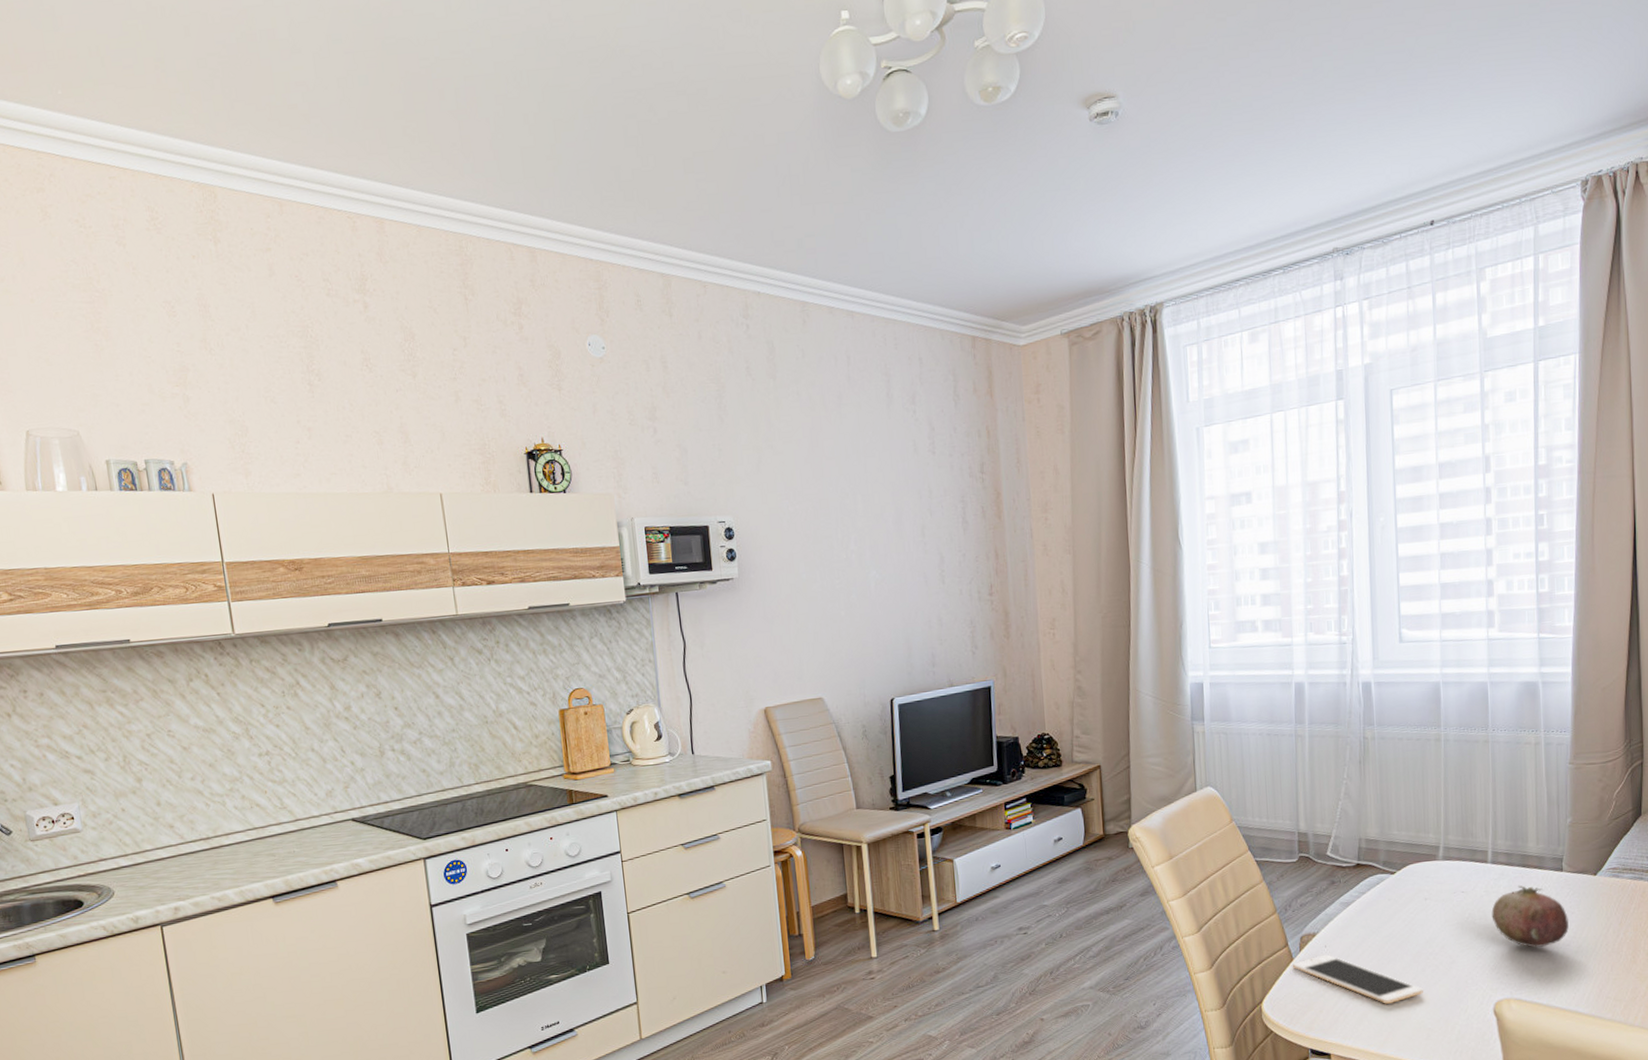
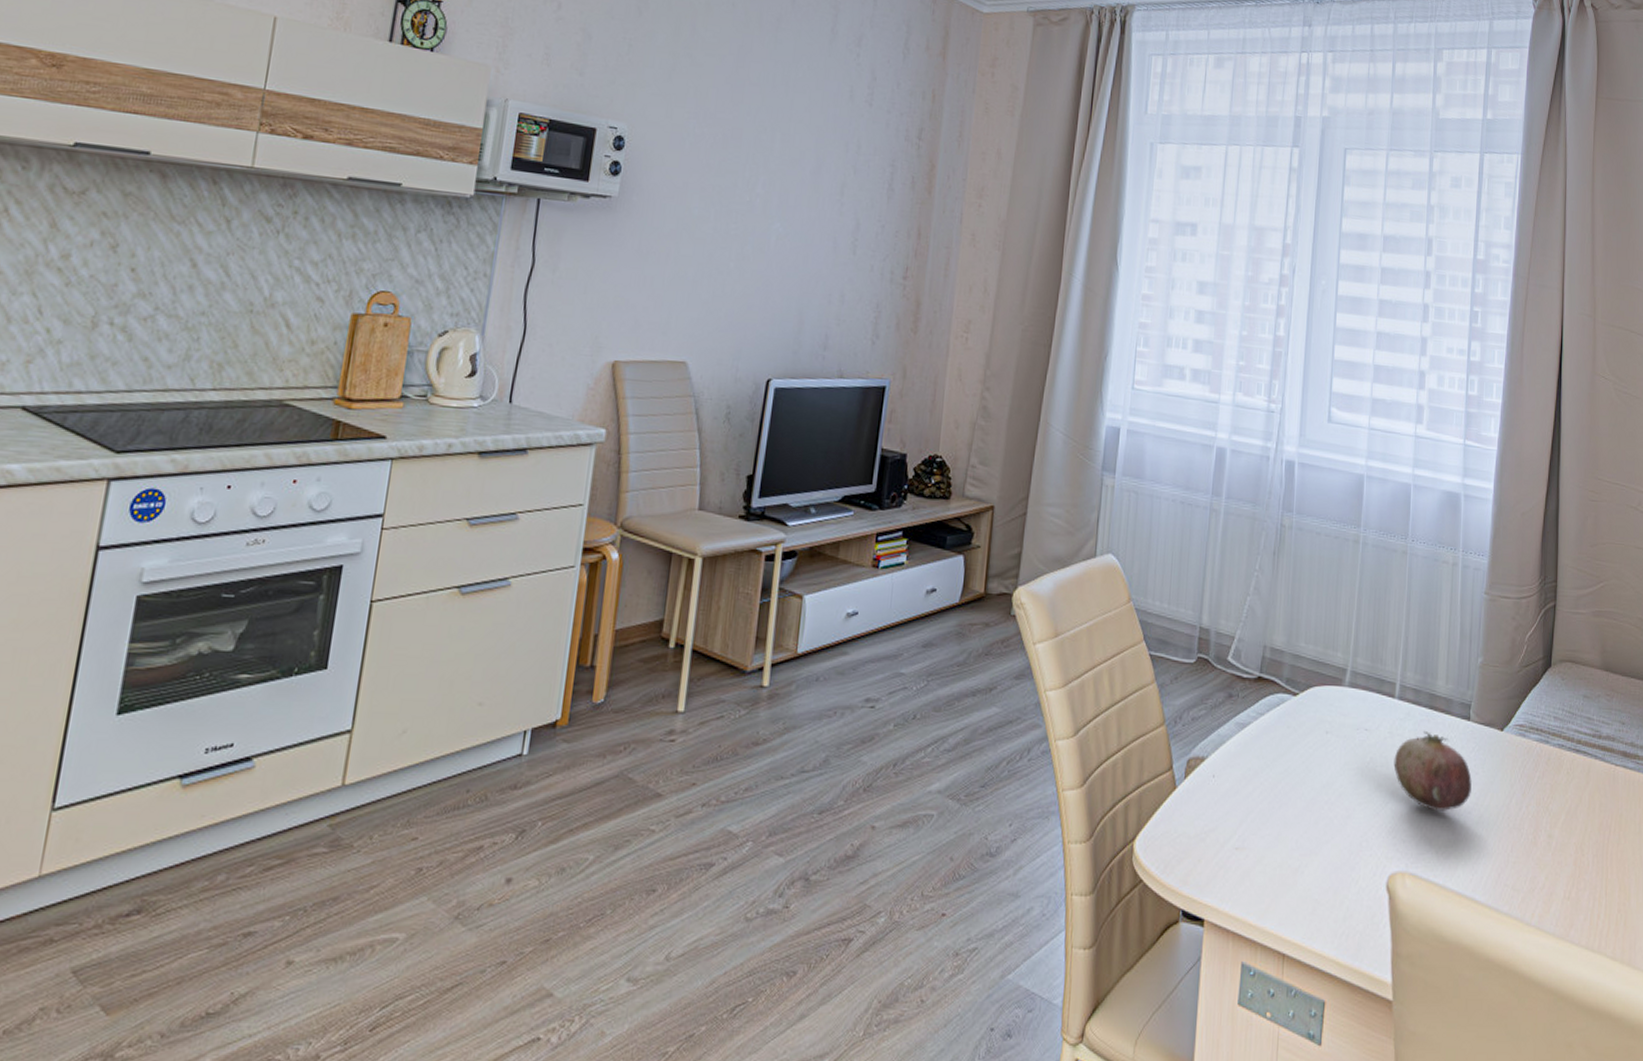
cell phone: present [1292,954,1423,1004] -> none [1174,786,1314,861]

